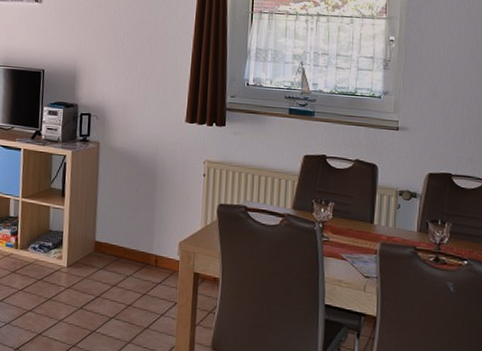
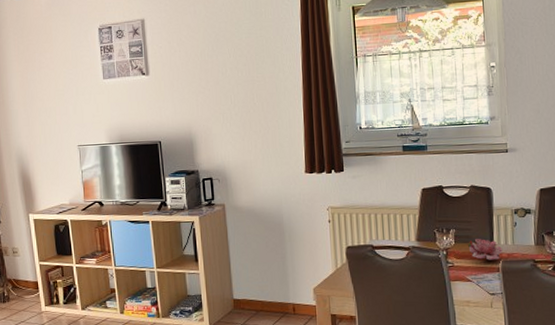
flower: none [346,216,382,242] -> present [468,239,502,260]

